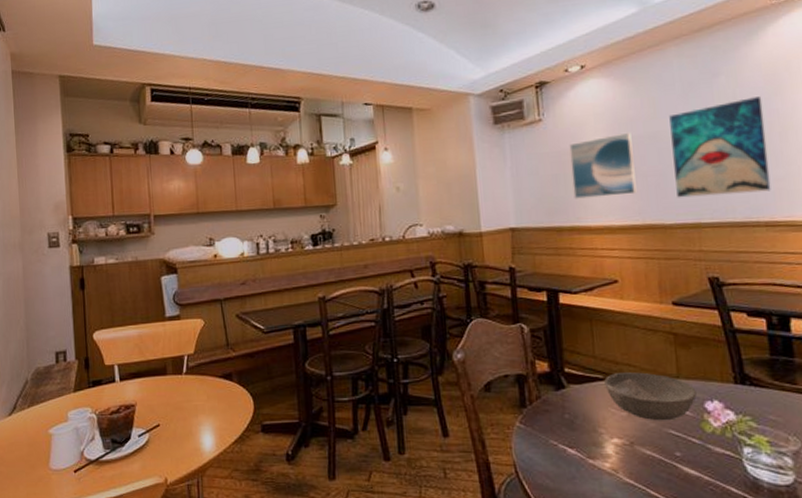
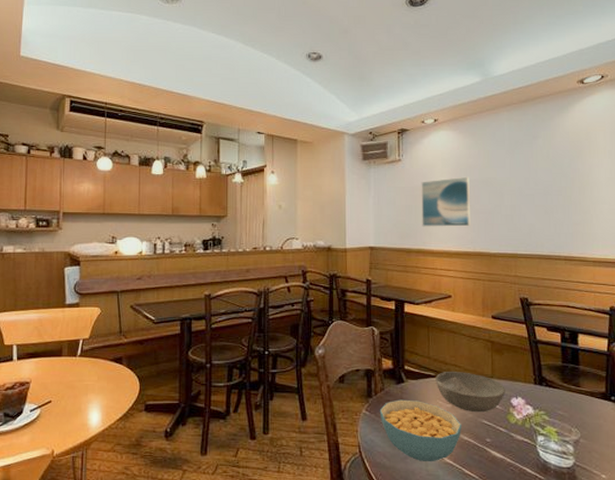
cereal bowl: none [536,408,642,482] -> present [379,399,461,461]
wall art: present [669,97,771,198] -> none [499,158,570,233]

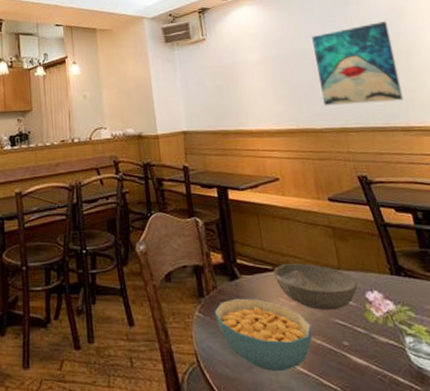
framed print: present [421,176,471,227] -> none [229,50,290,106]
wall art: none [499,158,570,233] -> present [312,21,404,106]

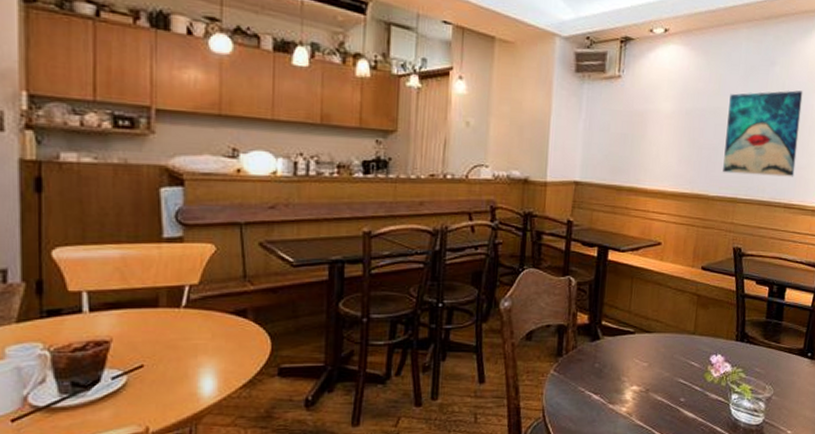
cereal bowl: present [214,298,313,371] -> none [569,358,656,424]
bowl: present [273,263,358,311] -> none [634,328,706,371]

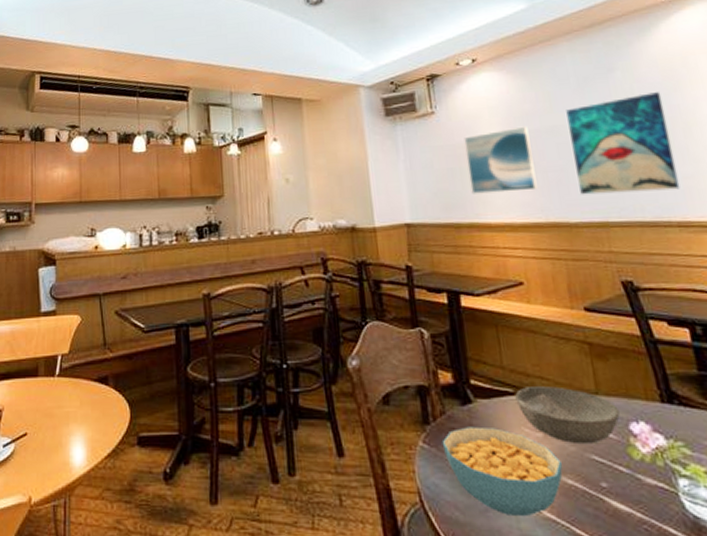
cereal bowl: none [569,358,656,424] -> present [441,426,563,516]
bowl: none [634,328,706,371] -> present [515,386,620,445]
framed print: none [637,103,696,164] -> present [464,126,538,194]

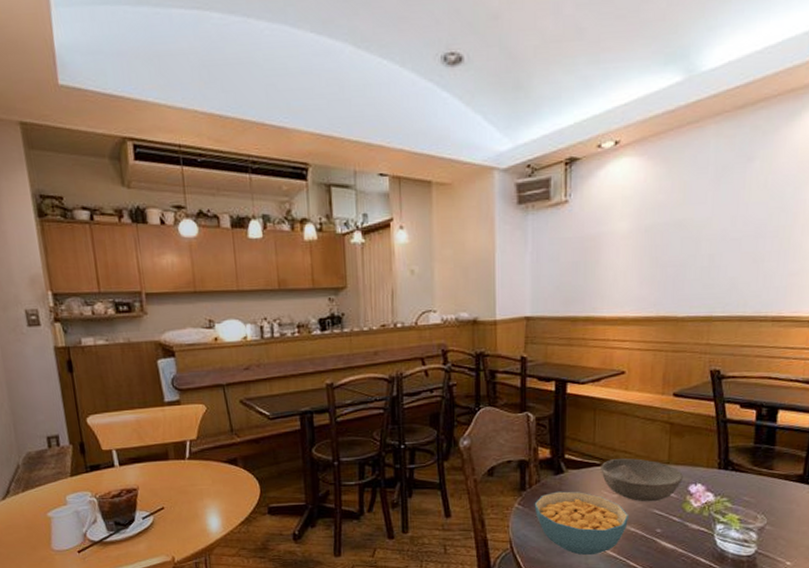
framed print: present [464,126,538,194] -> none [592,218,657,288]
wall art: present [566,92,680,195] -> none [693,185,792,291]

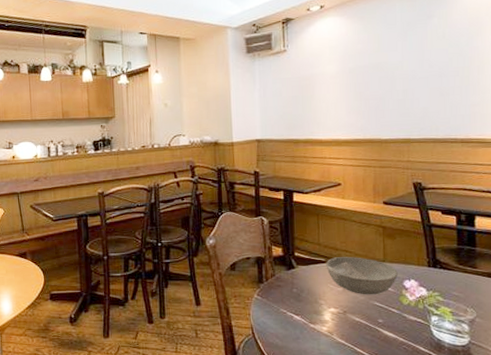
cereal bowl: present [534,491,628,555] -> none [271,284,353,341]

